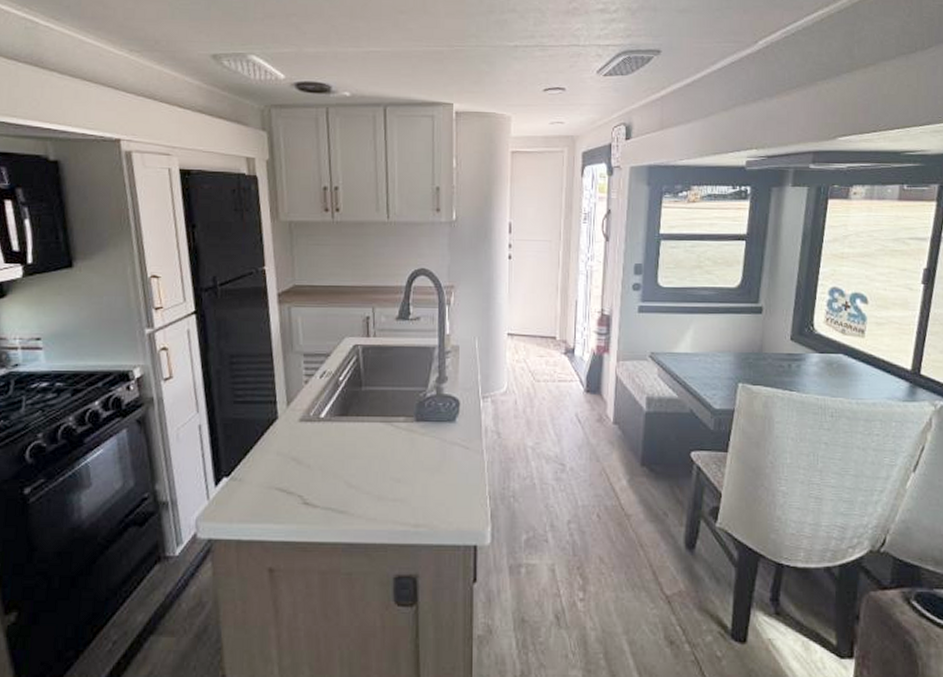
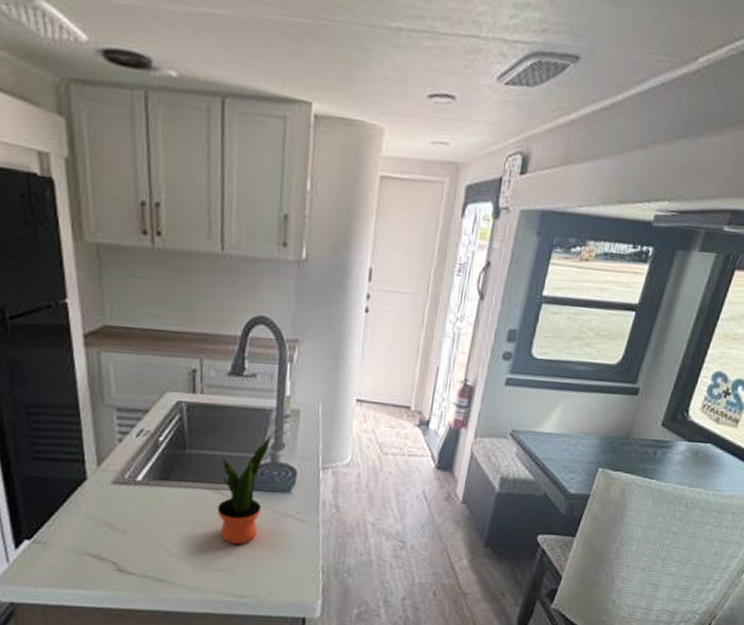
potted plant: none [390,369,436,473] -> present [217,435,272,544]

